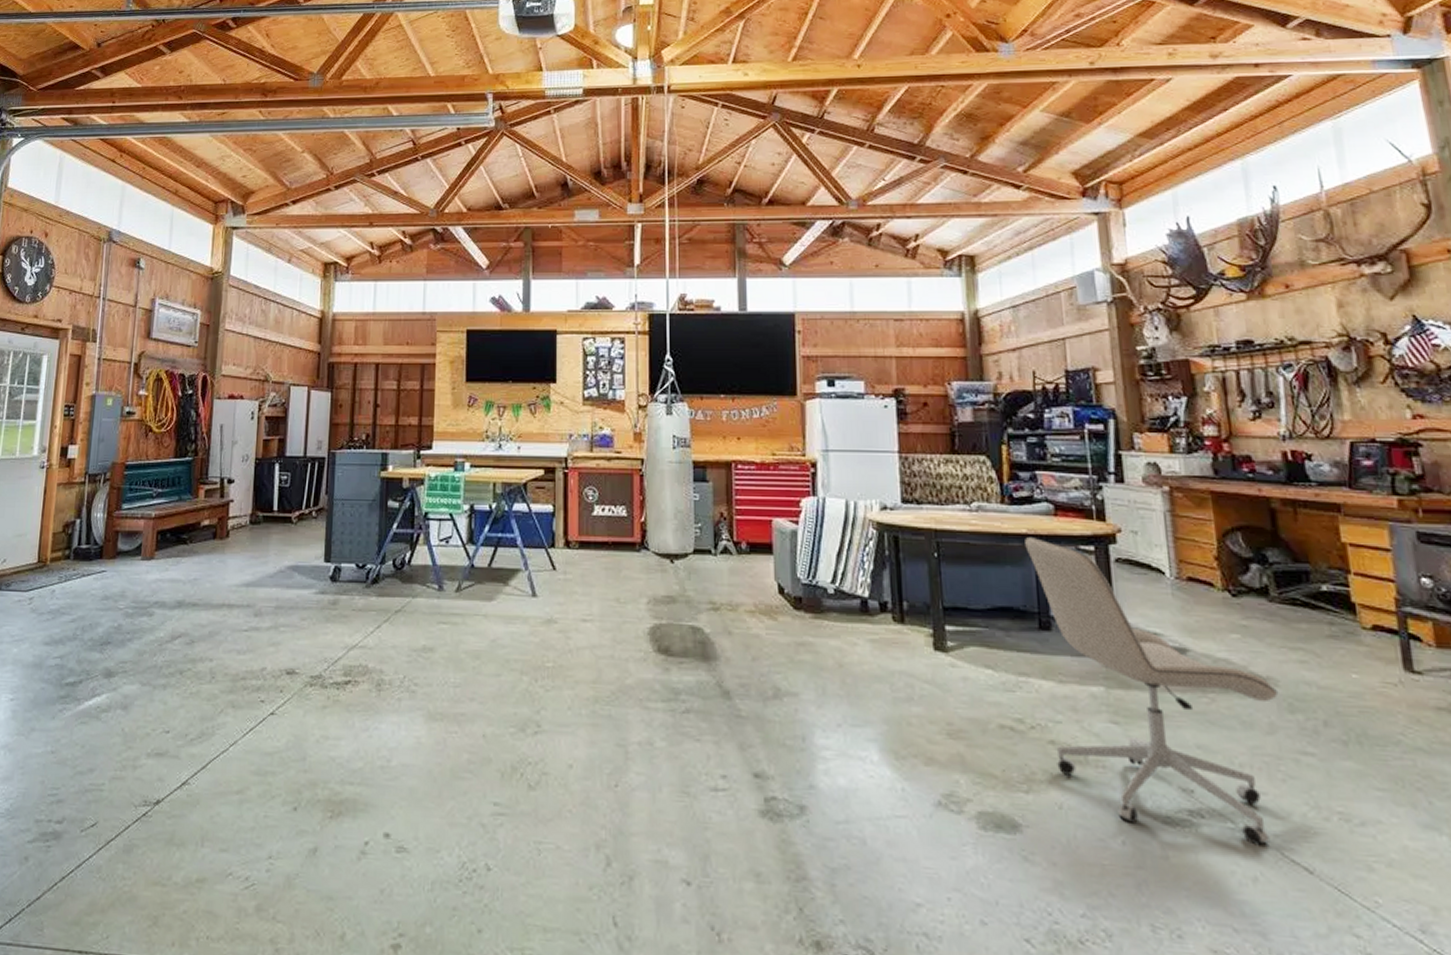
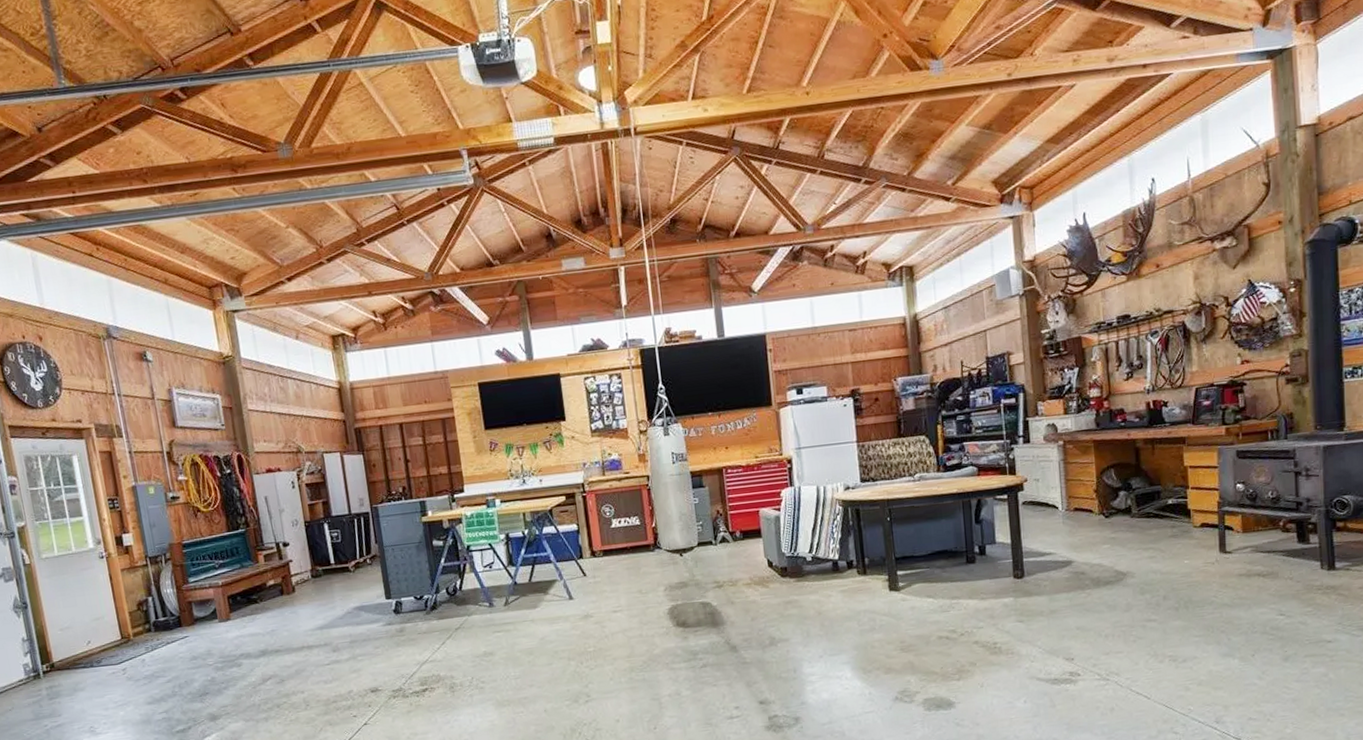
office chair: present [1025,536,1279,846] -> none [956,494,1134,688]

